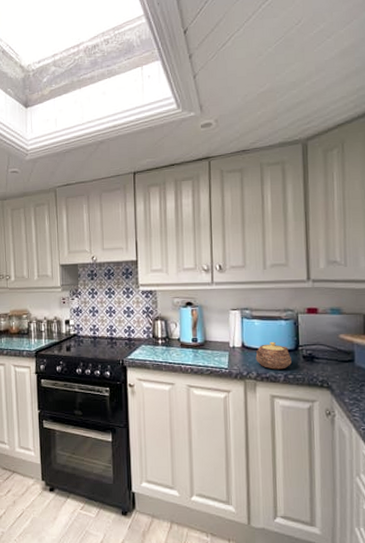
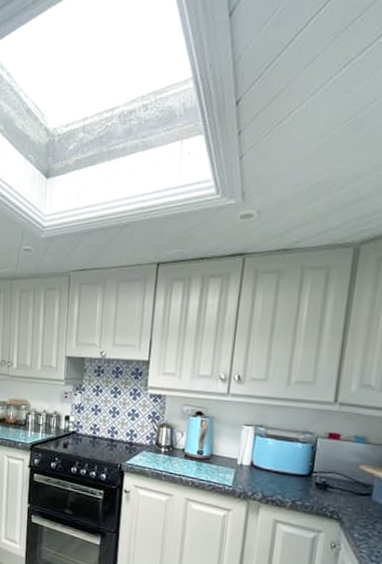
teapot: present [255,341,292,370] -> none [263,463,303,495]

